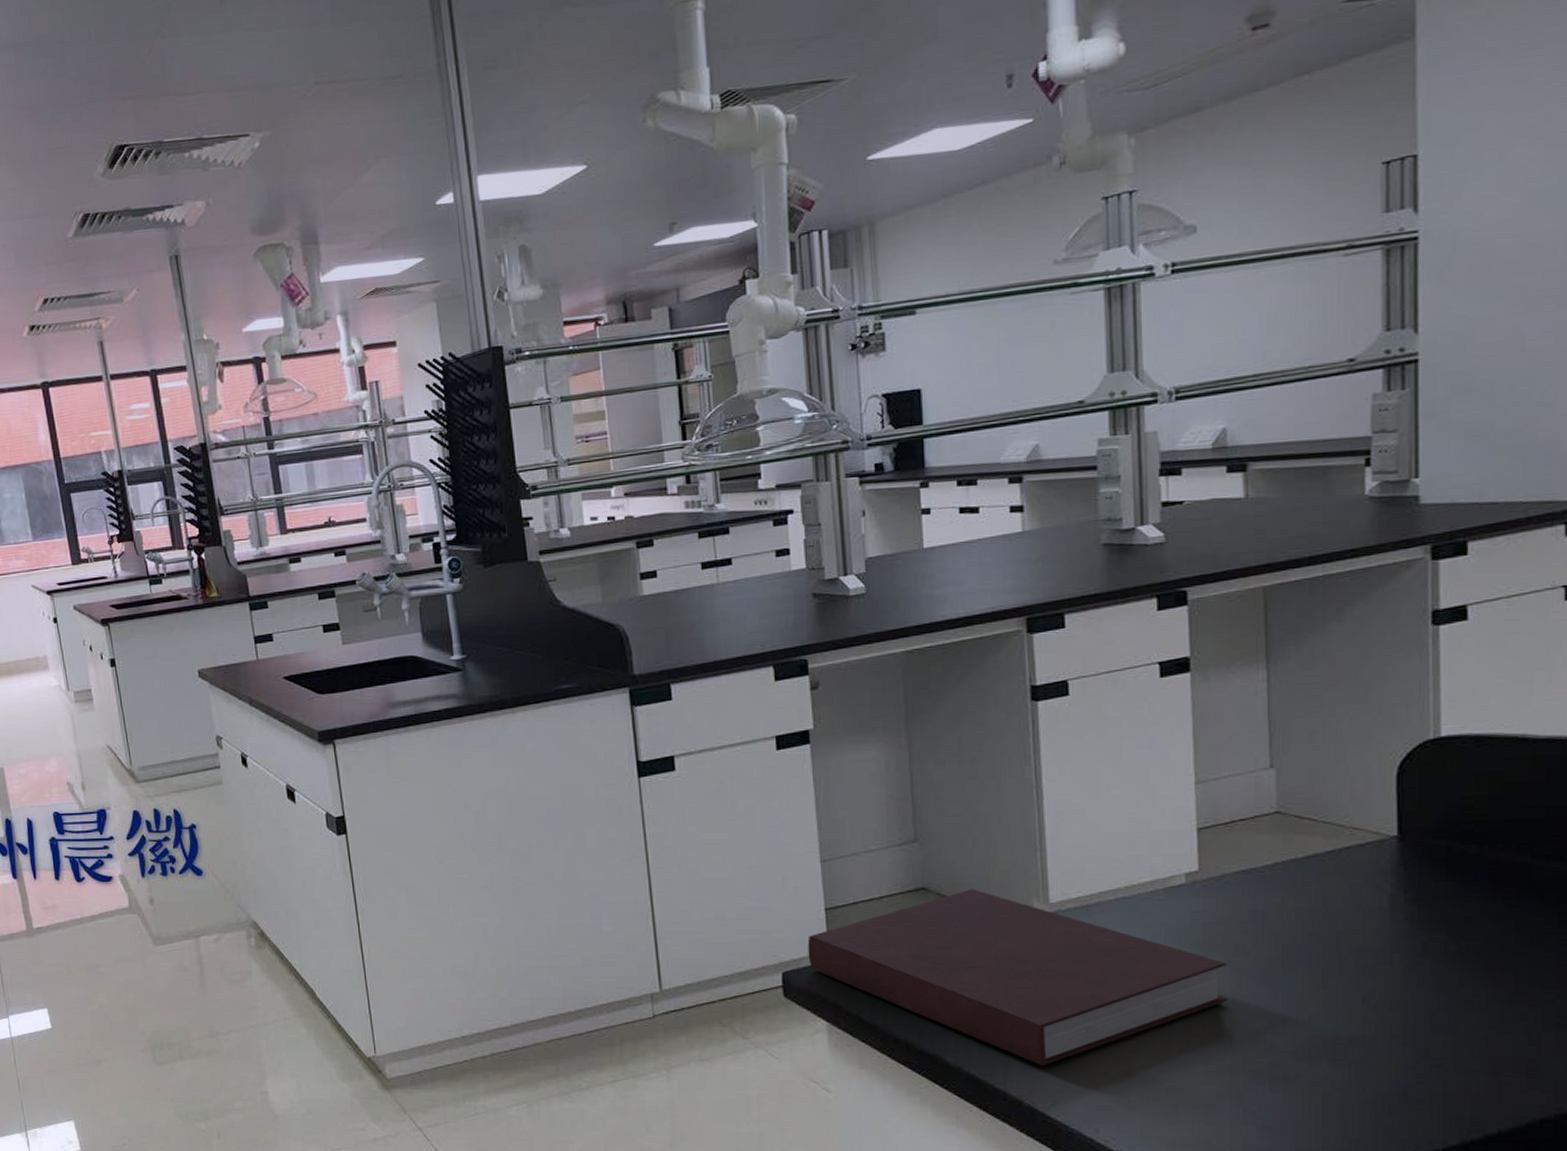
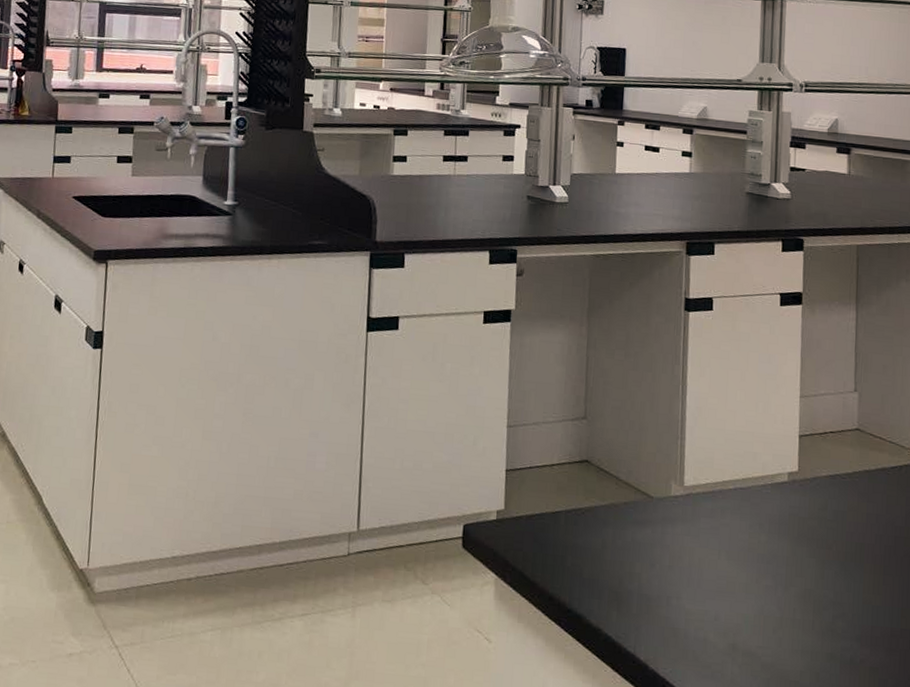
notebook: present [807,889,1227,1066] -> none [487,466,814,634]

